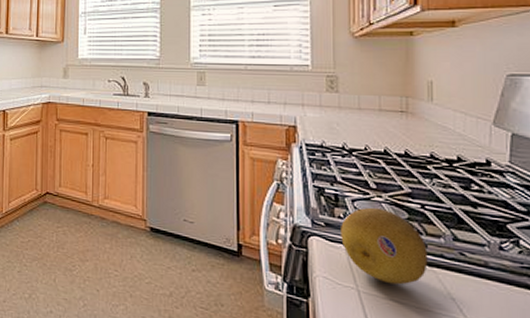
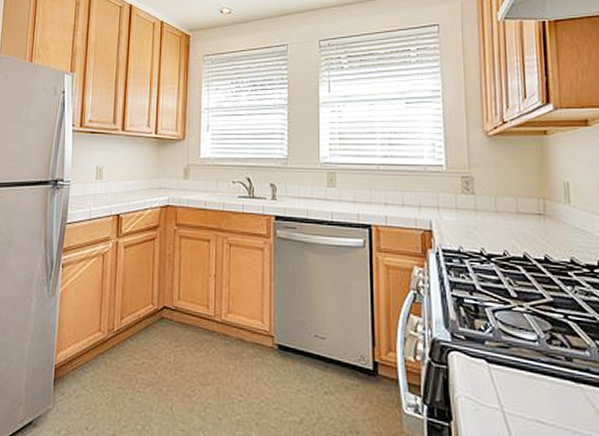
fruit: present [341,207,428,285] -> none [482,318,574,404]

